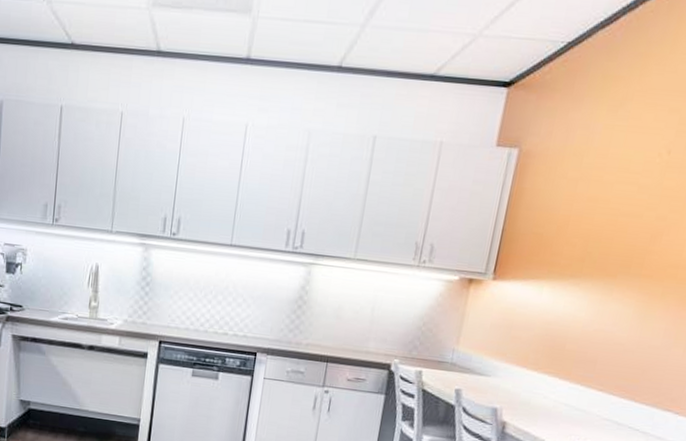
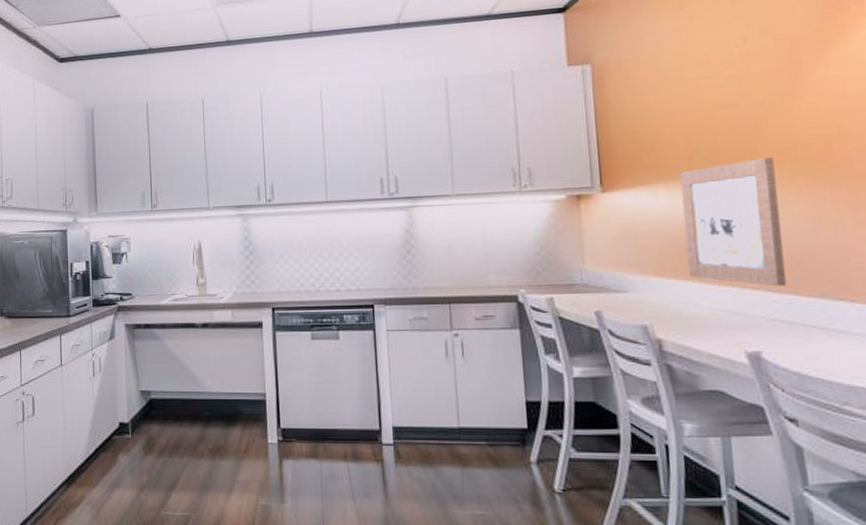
wall art: none [547,271,656,392] -> present [679,156,786,287]

